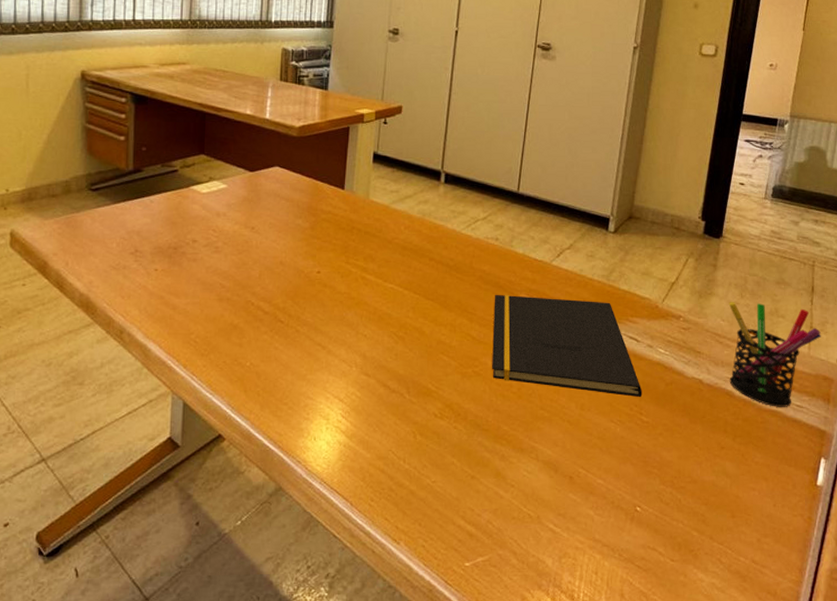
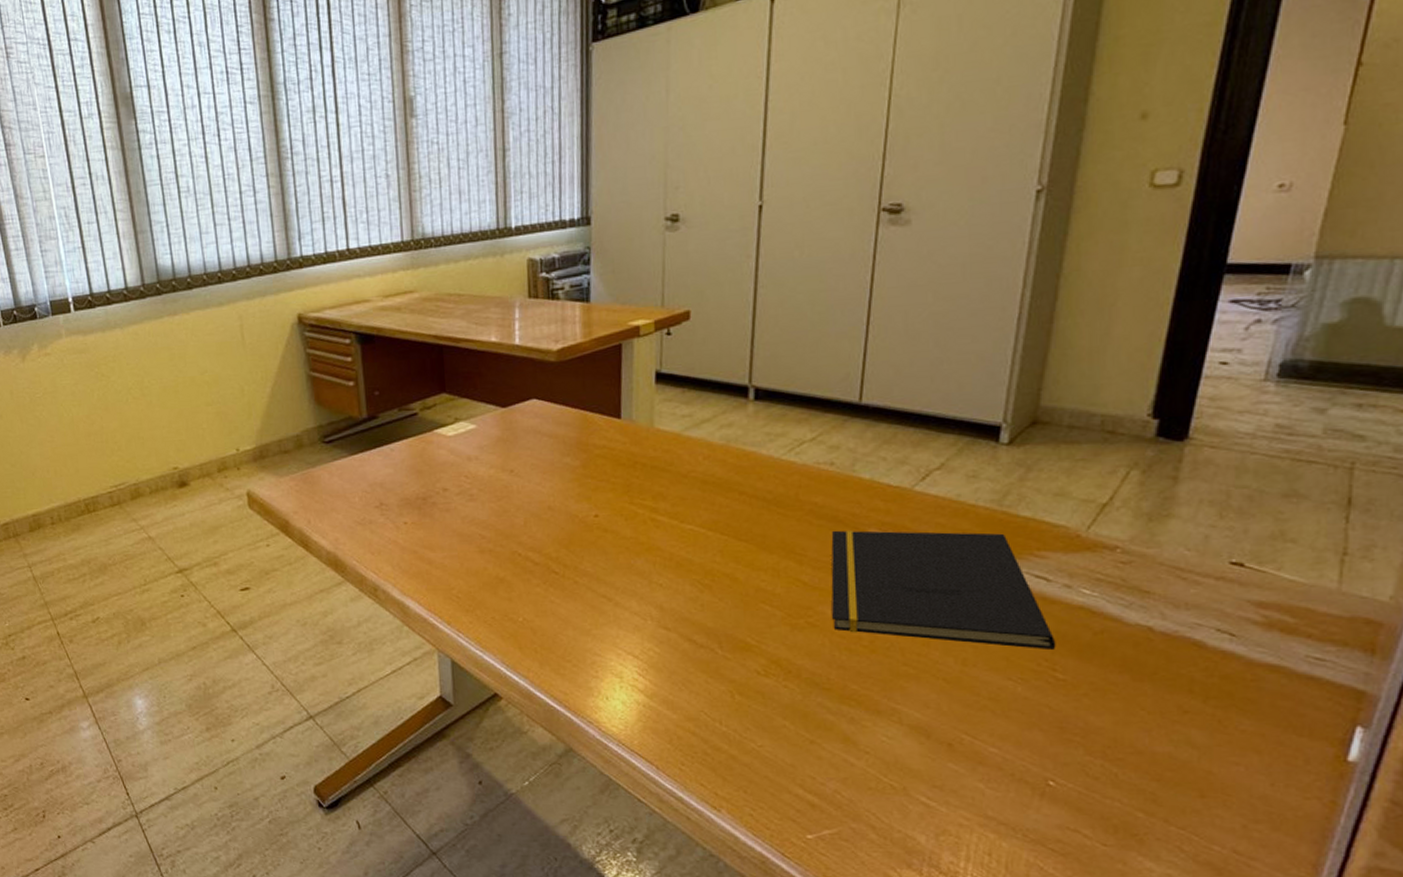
pen holder: present [728,302,822,407] -> none [1198,525,1364,661]

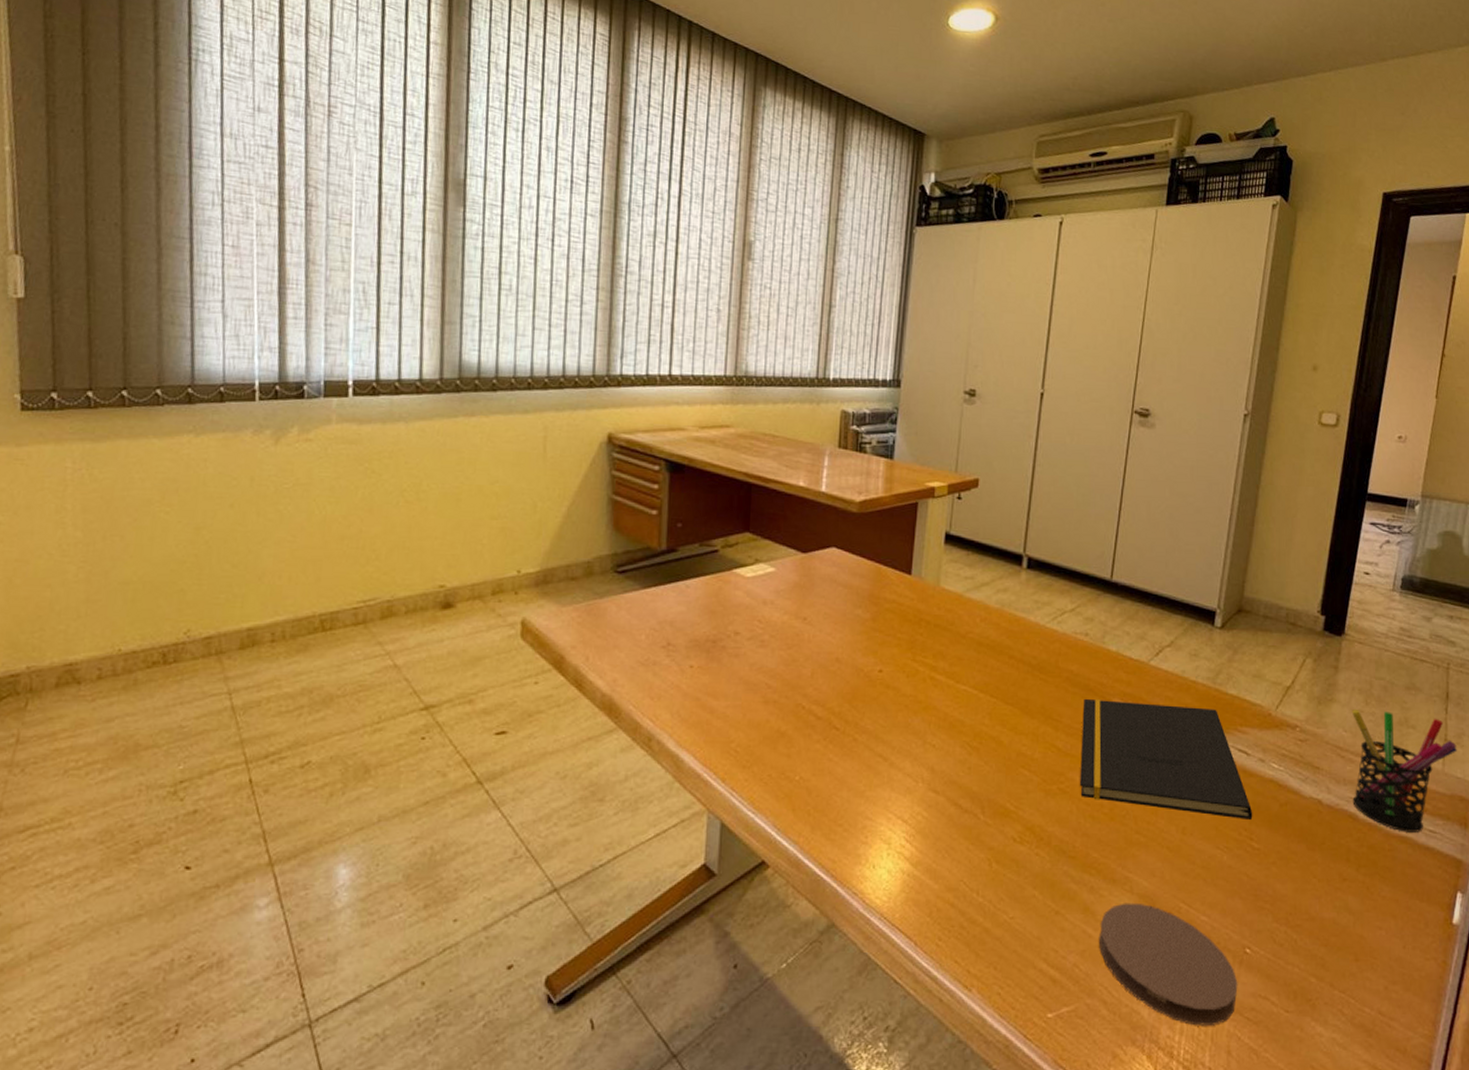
coaster: none [862,733,1039,855] -> present [1098,903,1238,1026]
pen holder: none [1198,525,1364,661] -> present [1351,710,1458,832]

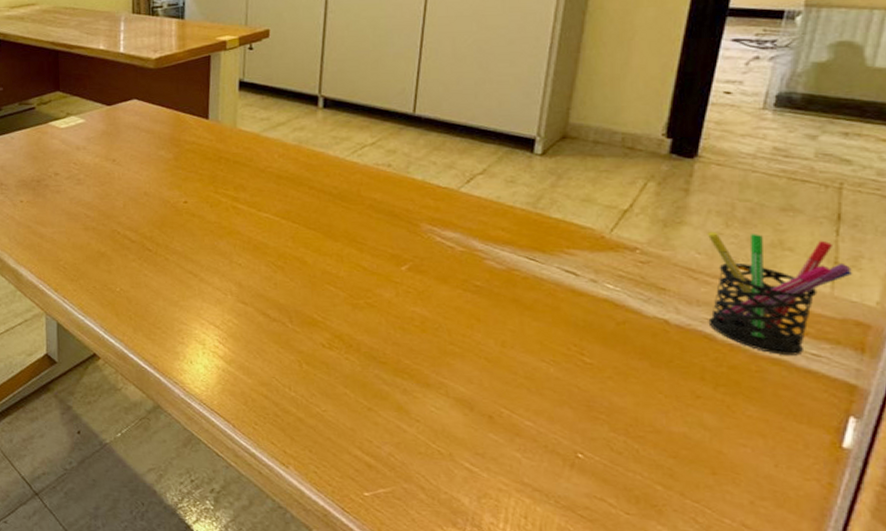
notepad: present [1080,698,1253,821] -> none [387,223,584,337]
coaster: present [1098,903,1238,1026] -> none [413,405,569,519]

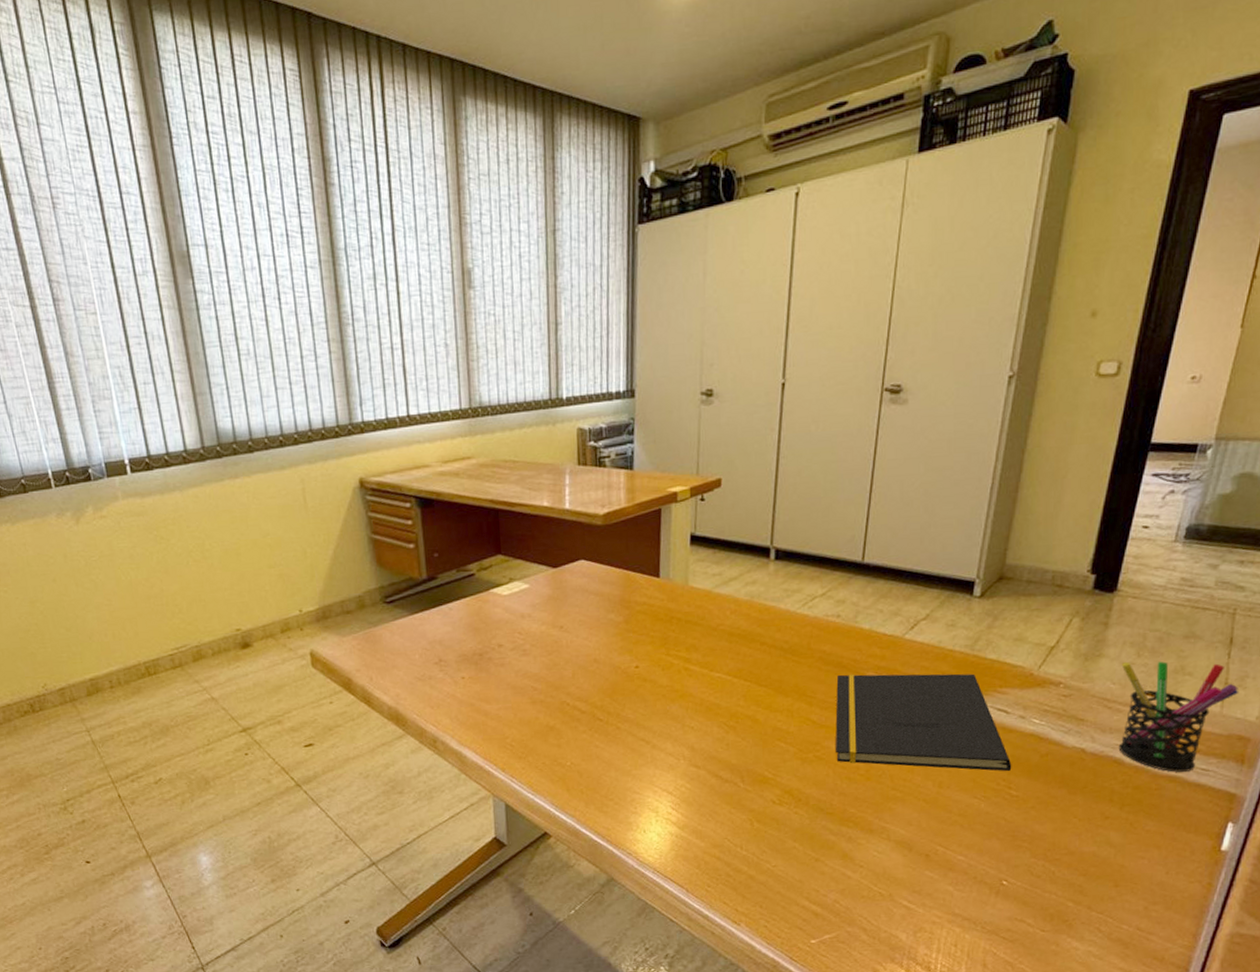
notepad: none [387,223,584,337] -> present [835,673,1012,772]

